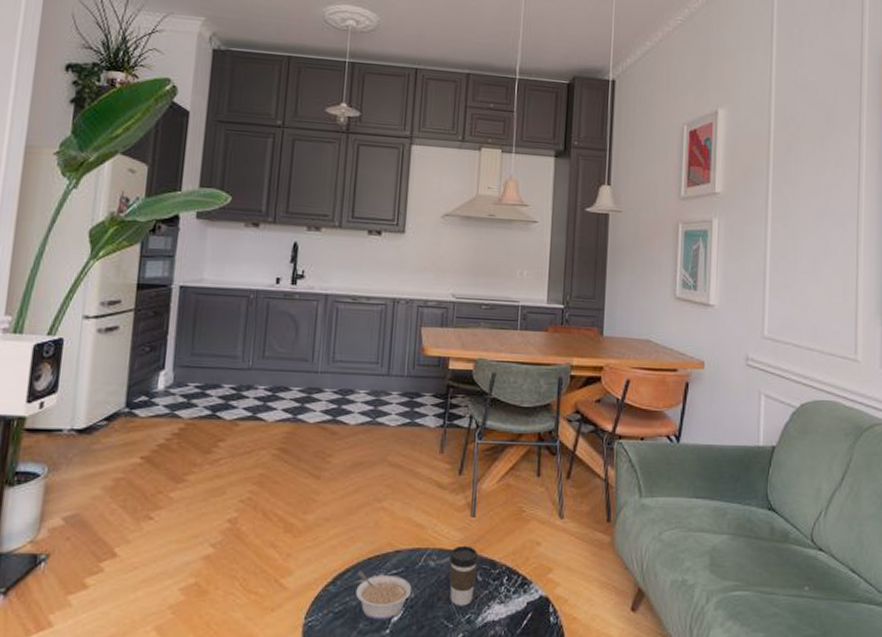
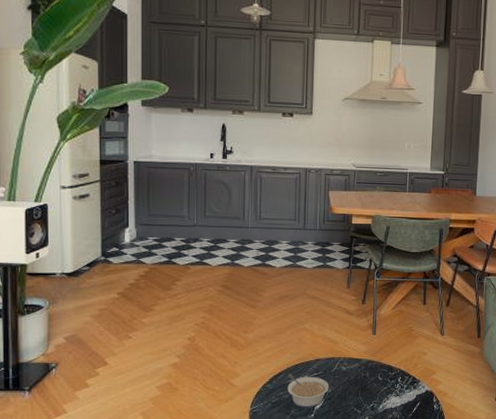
coffee cup: present [449,545,479,606] -> none [357,355,379,398]

